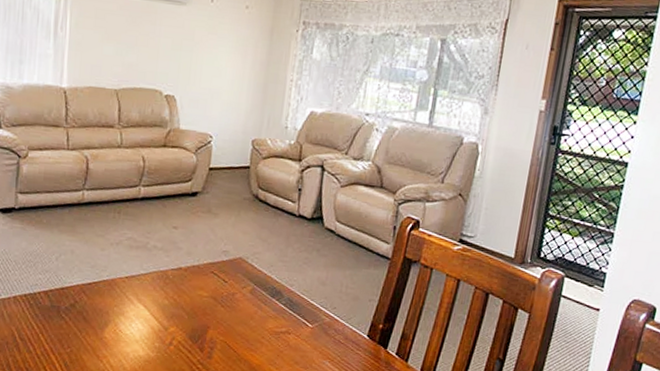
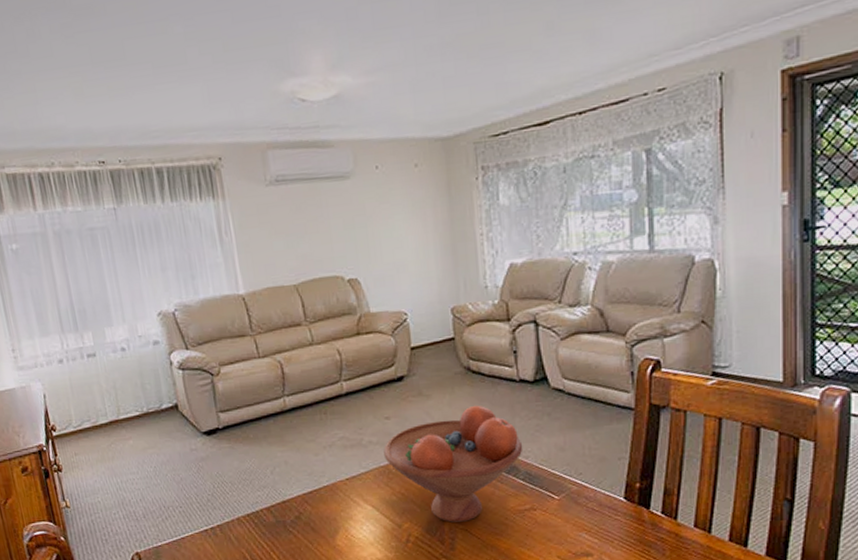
fruit bowl: none [165,230,291,334] -> present [383,405,523,522]

